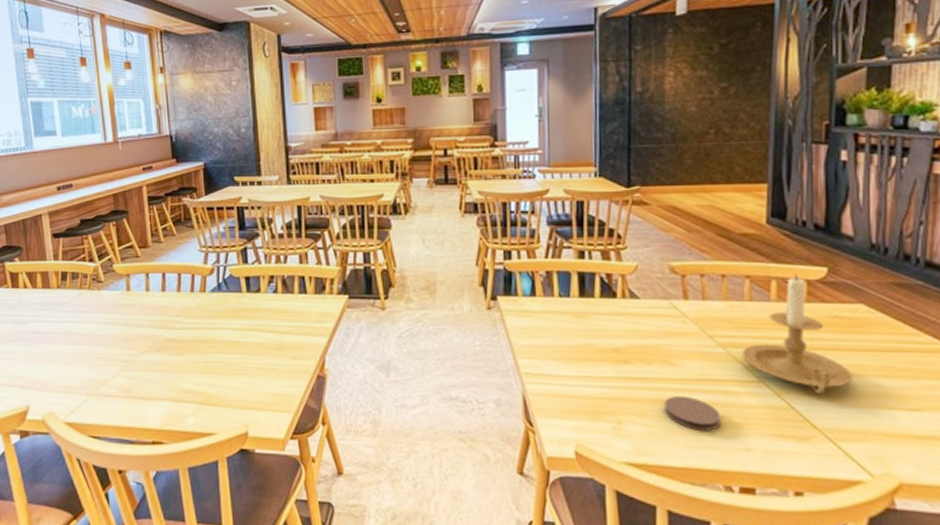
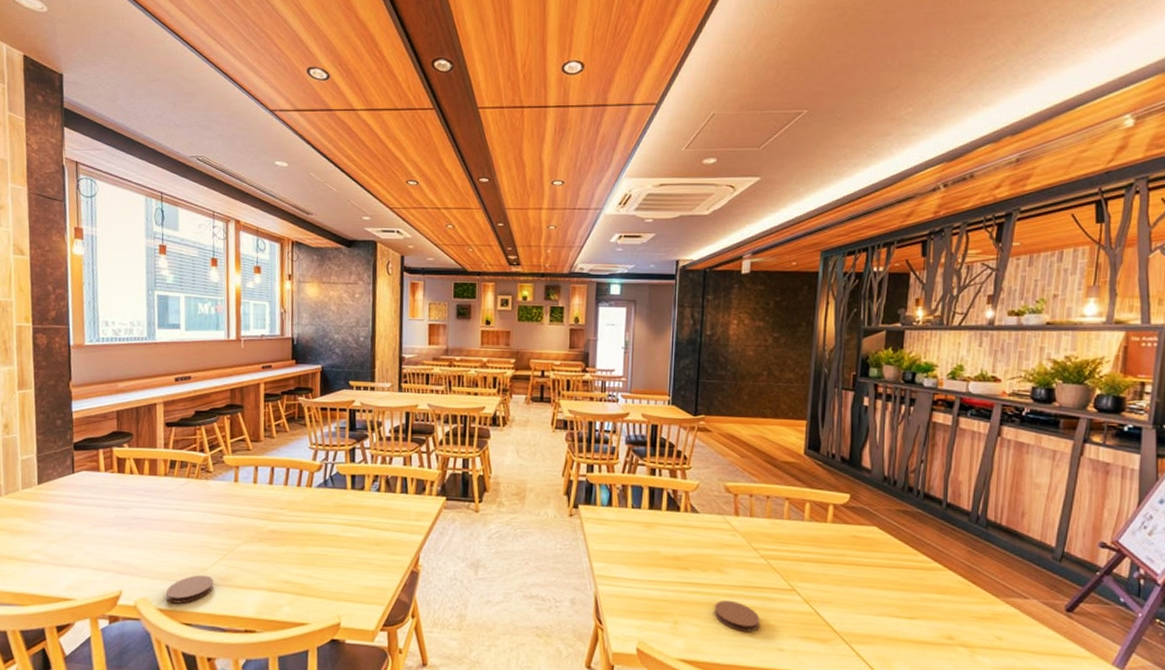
coaster: none [71,387,117,417] -> present [165,575,214,604]
candle holder: present [742,275,852,395] -> none [780,499,865,603]

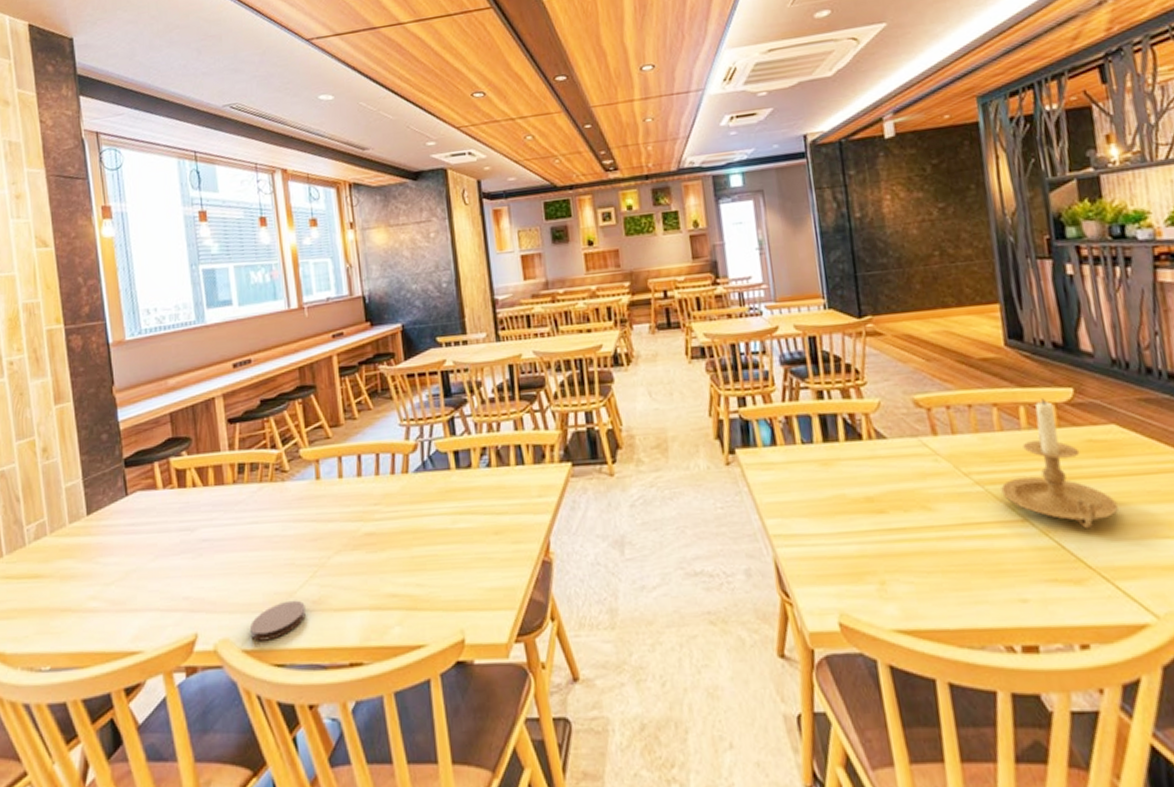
coaster: present [714,600,760,632] -> none [927,545,992,584]
candle holder: none [780,499,865,603] -> present [1001,398,1118,529]

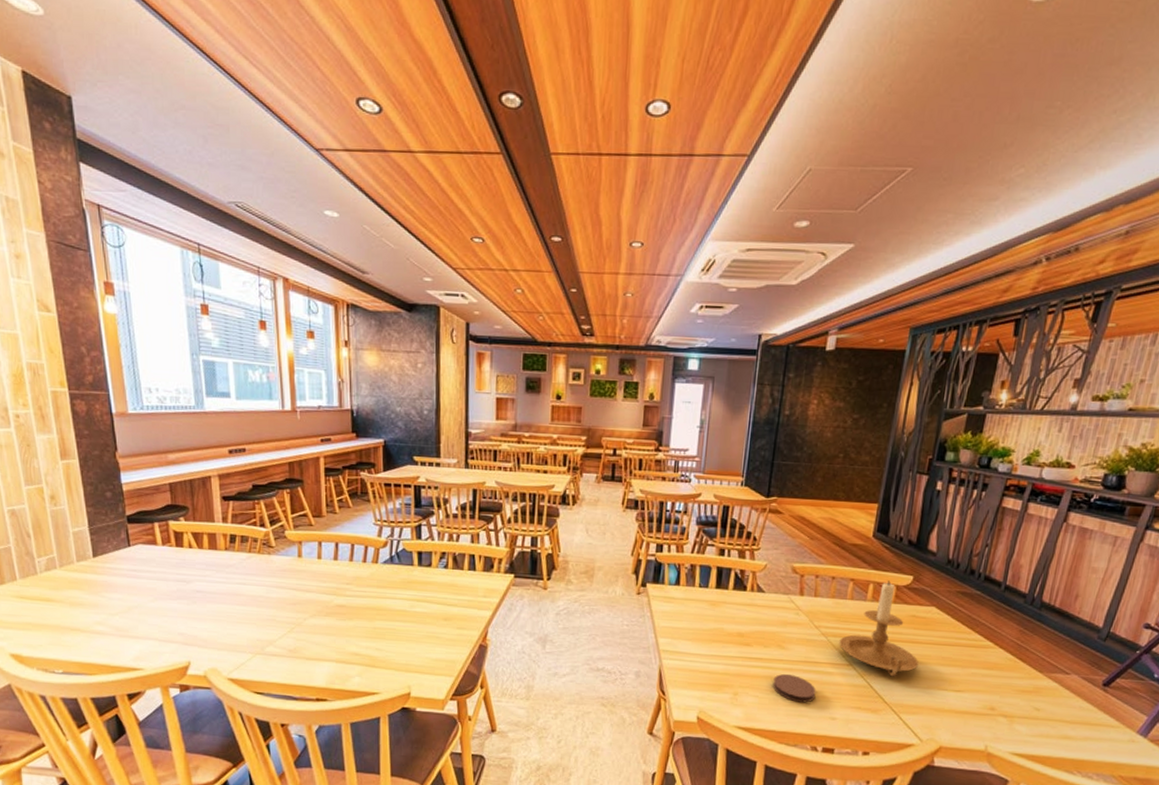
coaster: present [249,600,306,641] -> none [235,647,282,674]
coaster: none [927,545,992,584] -> present [773,674,816,703]

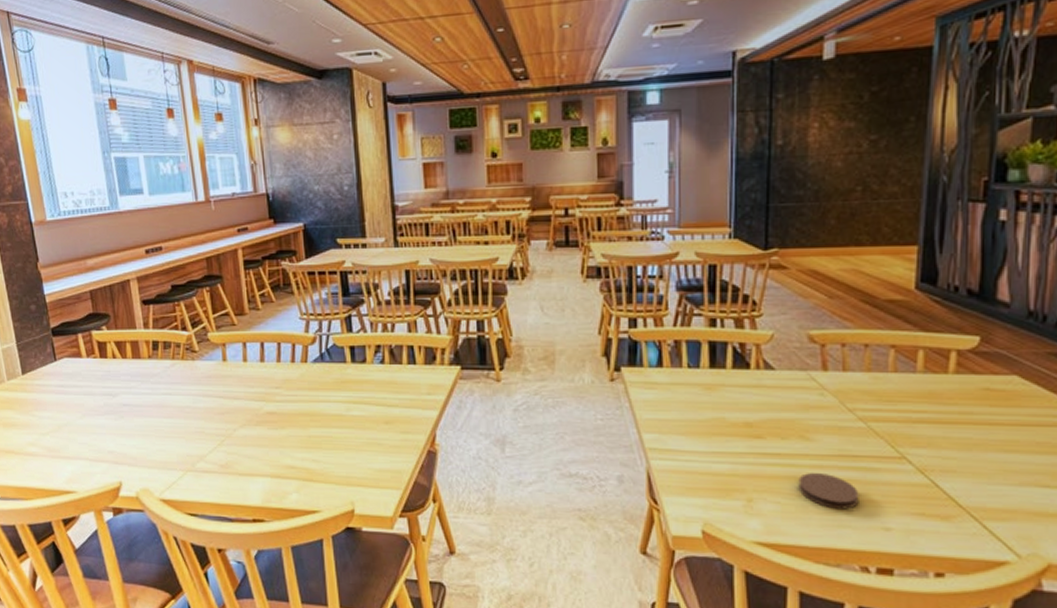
candle holder: present [839,581,919,677] -> none [884,344,1002,472]

